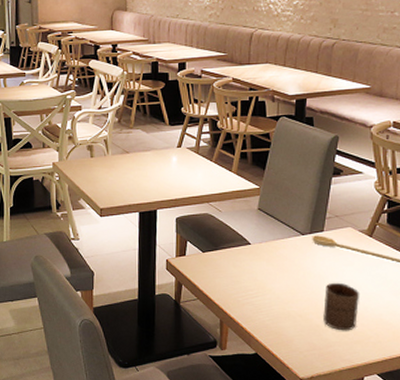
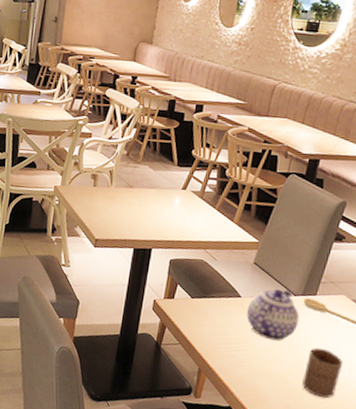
teapot: none [259,230,311,282] -> present [247,288,300,341]

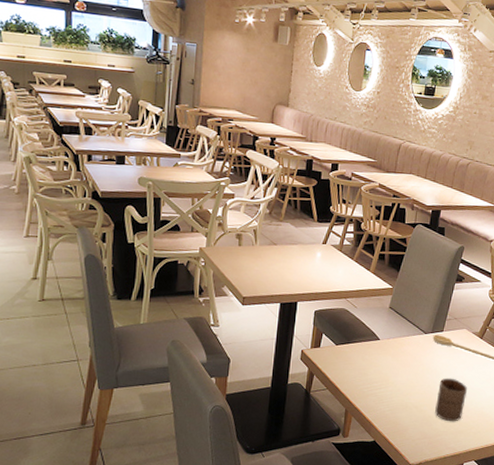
teapot: present [247,288,300,341] -> none [385,329,430,376]

